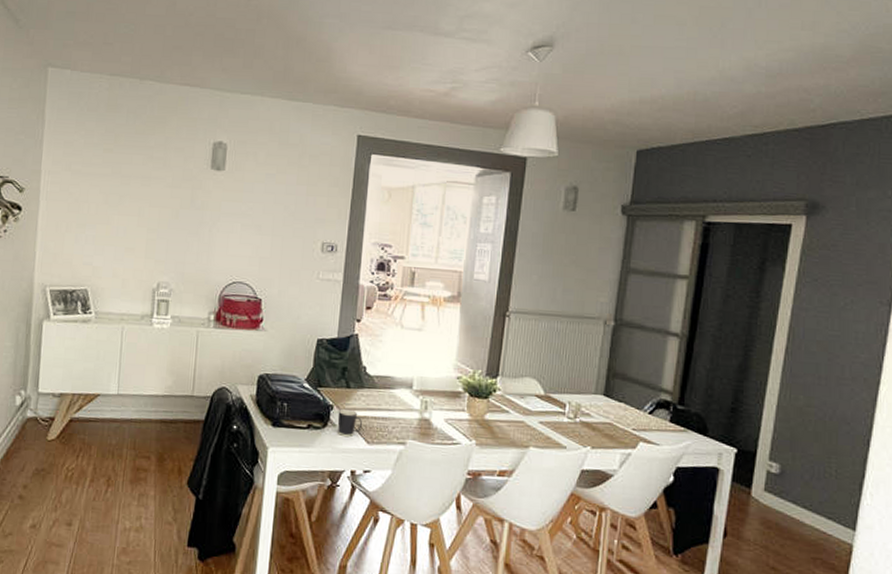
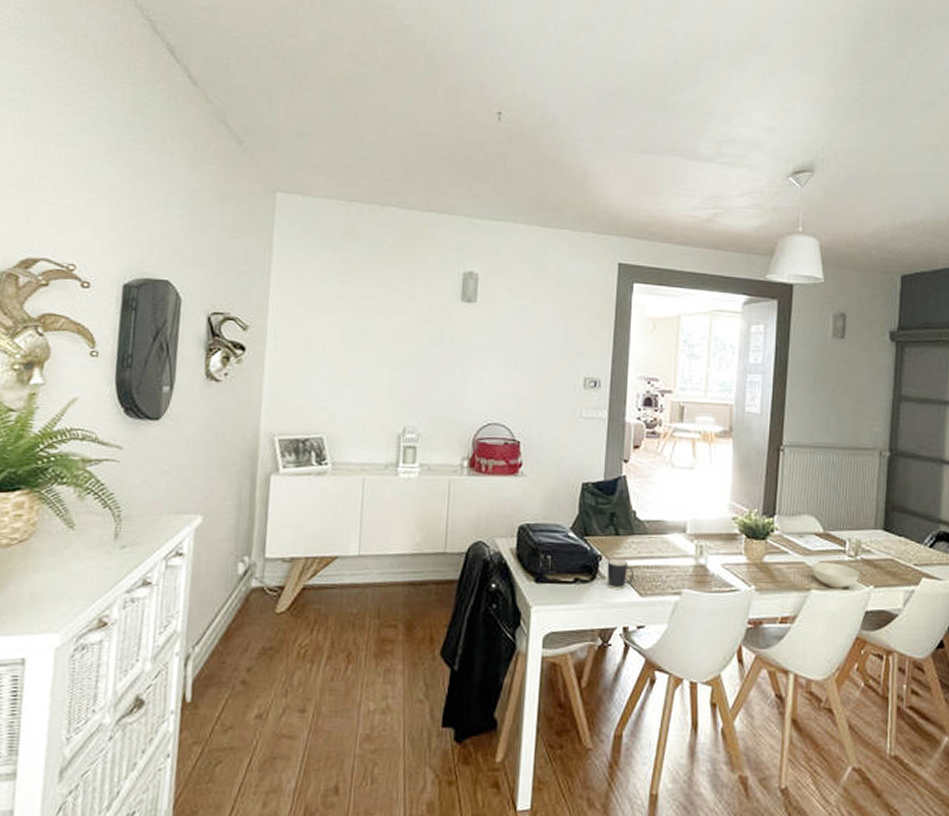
bowl: none [530,422,579,448] -> present [811,562,861,589]

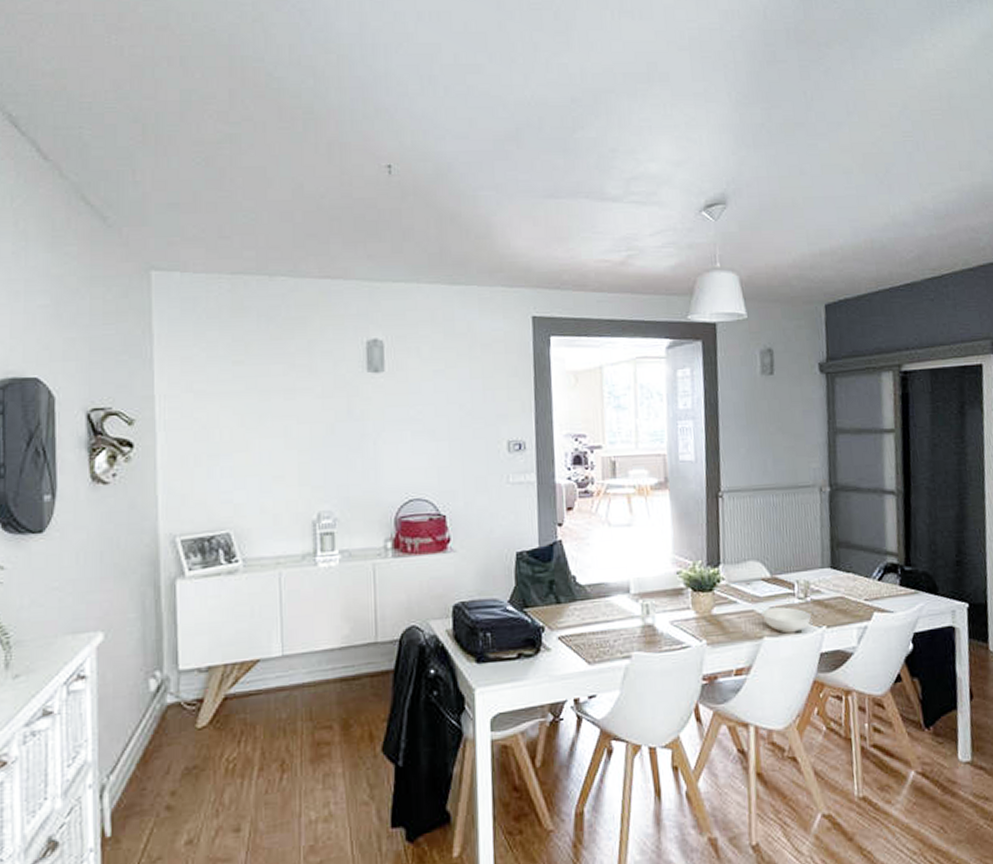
mug: present [607,558,633,589] -> none [550,627,580,660]

